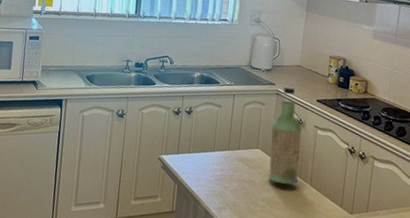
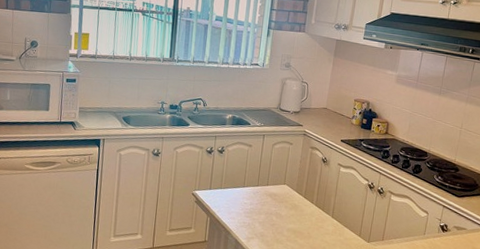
bottle: present [267,87,302,185] -> none [293,128,326,217]

